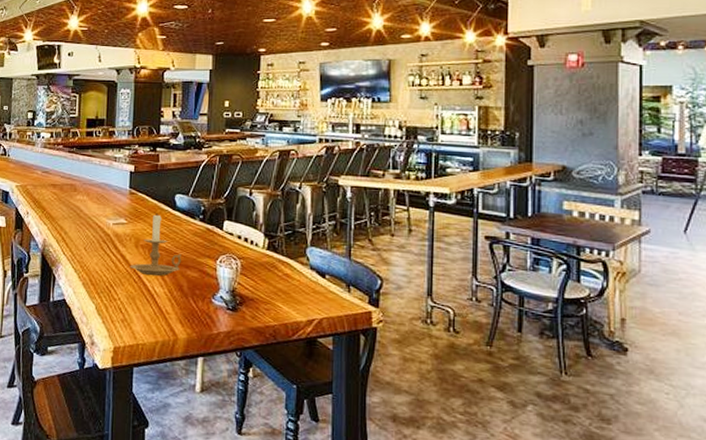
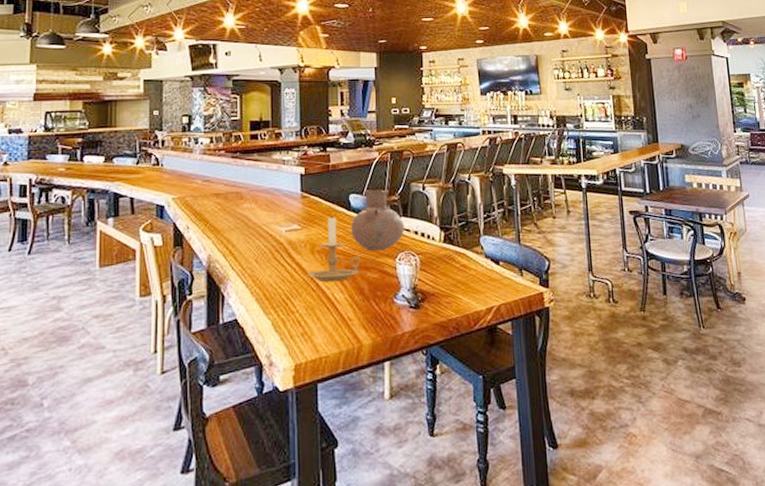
vase: none [175,191,227,252] -> present [351,189,404,252]

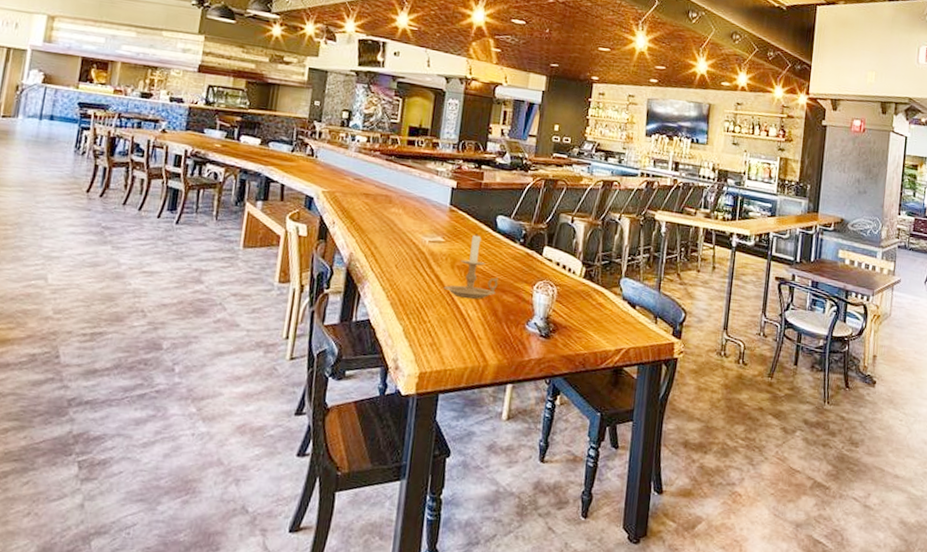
vase: present [351,189,404,252] -> none [493,213,547,277]

